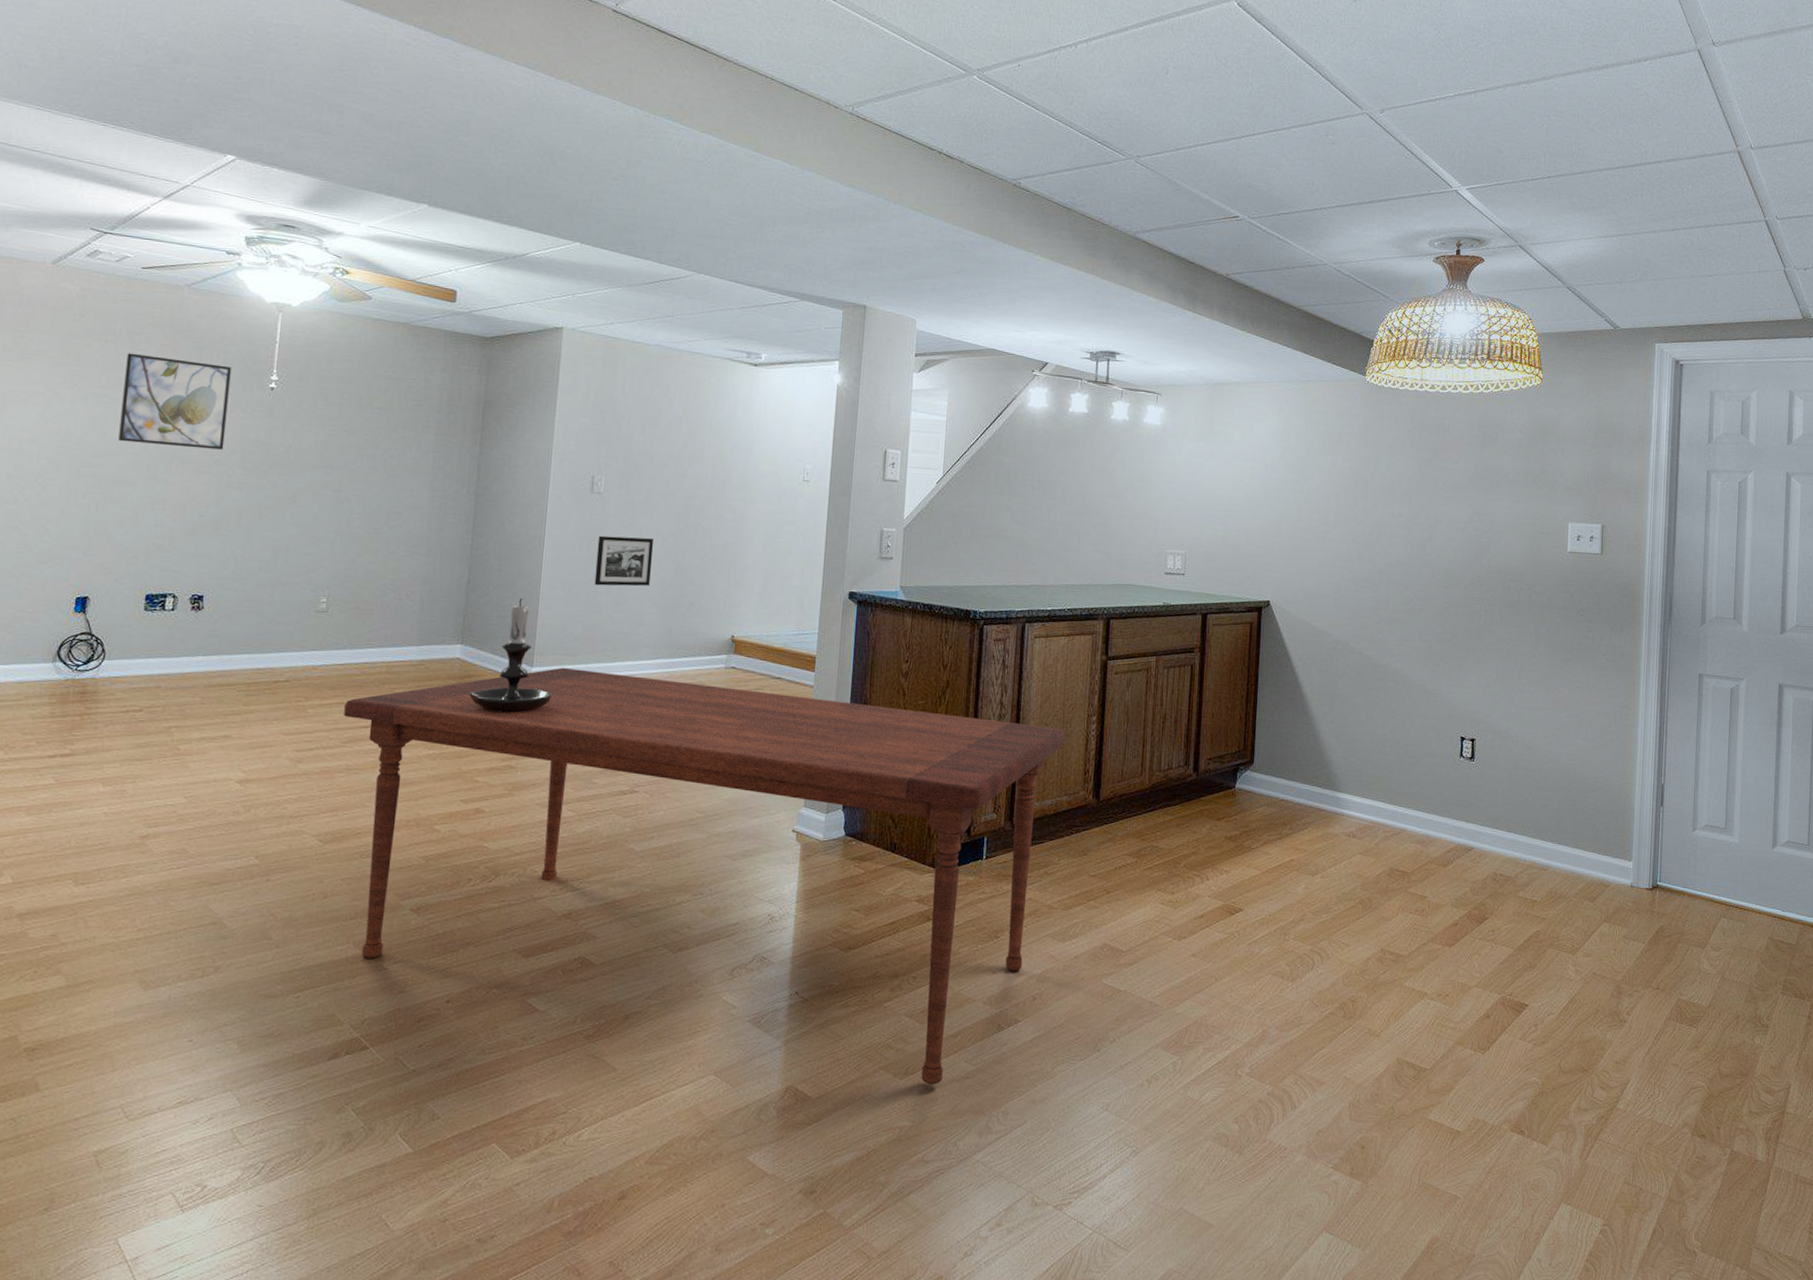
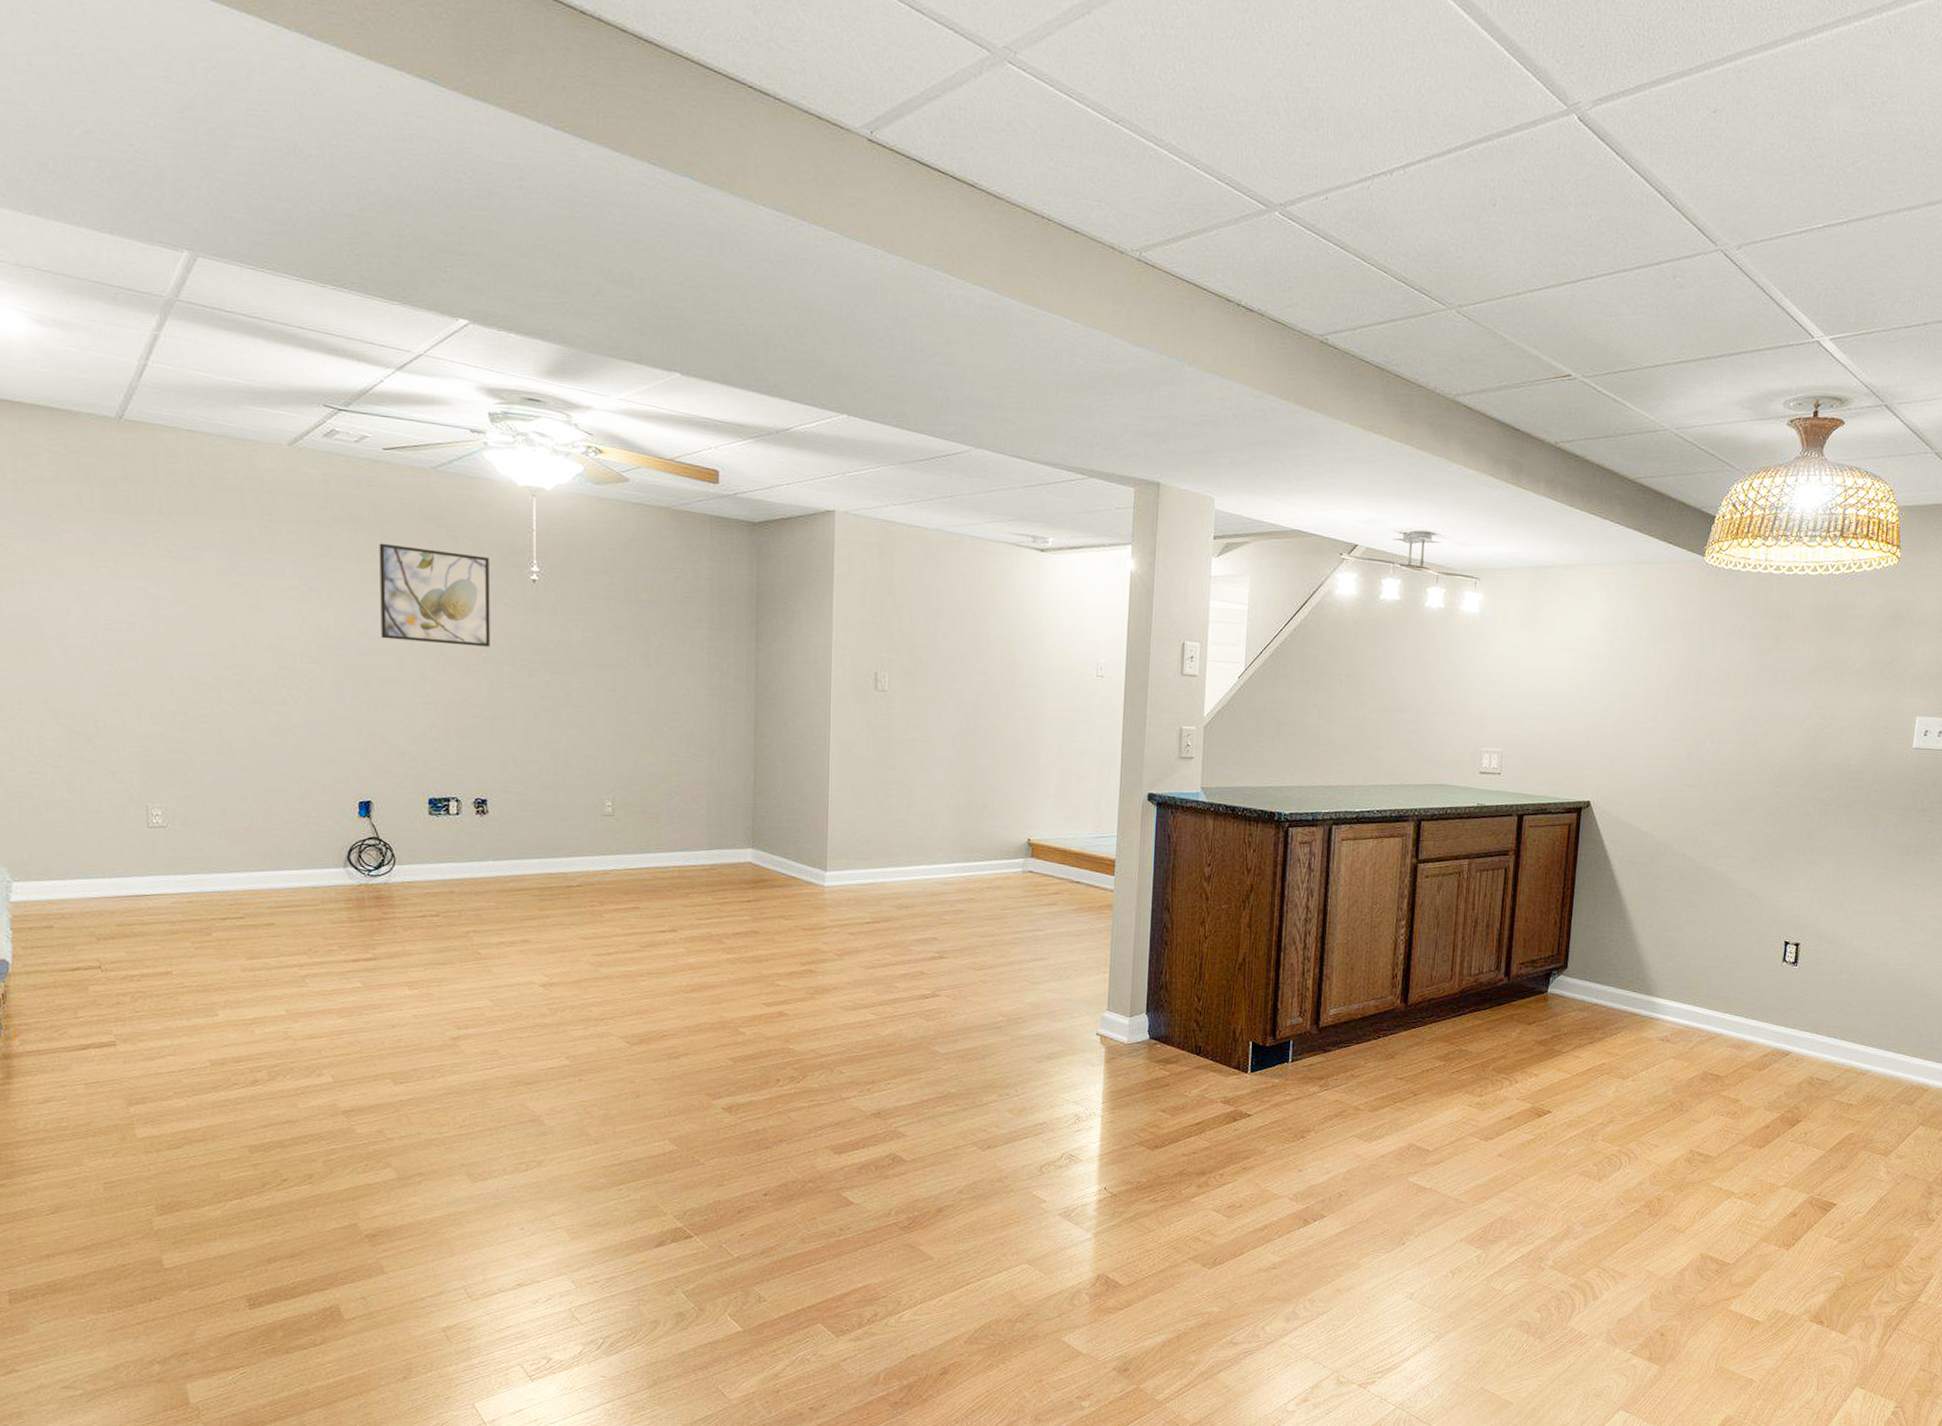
dining table: present [344,667,1065,1085] -> none [640,871,1373,1274]
candle holder: present [468,599,553,713] -> none [763,801,848,917]
picture frame: present [594,535,654,587] -> none [884,735,944,789]

